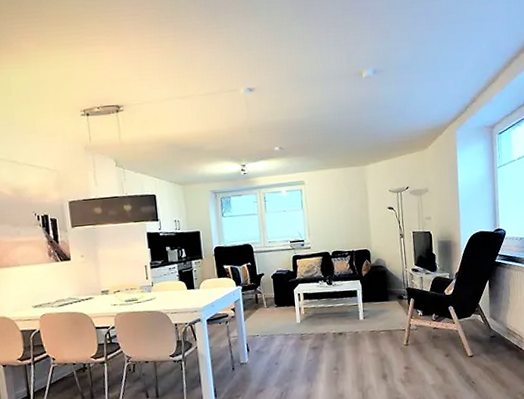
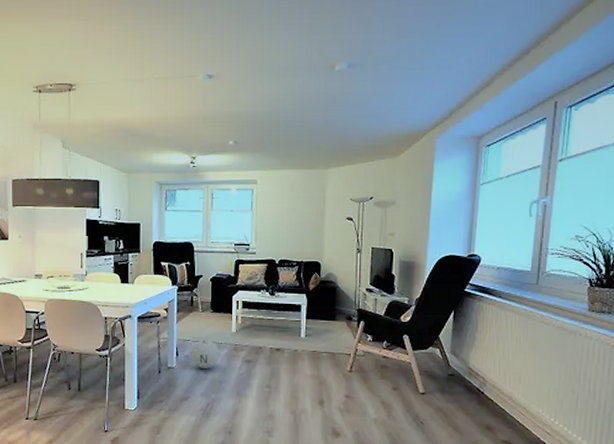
ball: none [261,333,288,360] -> present [191,340,219,368]

